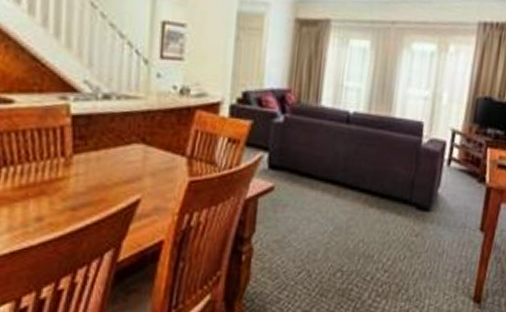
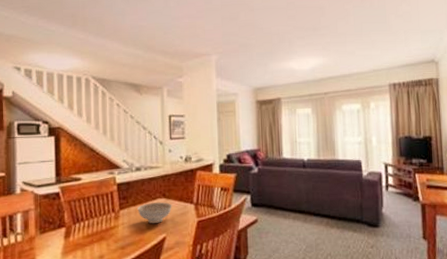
decorative bowl: none [101,148,154,179] -> present [137,202,172,223]

